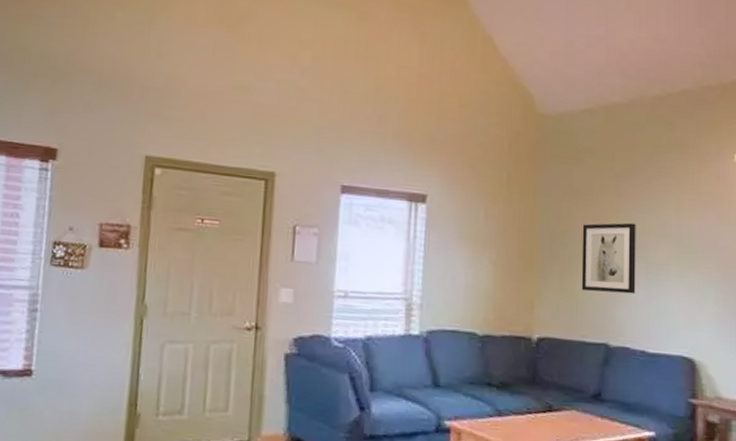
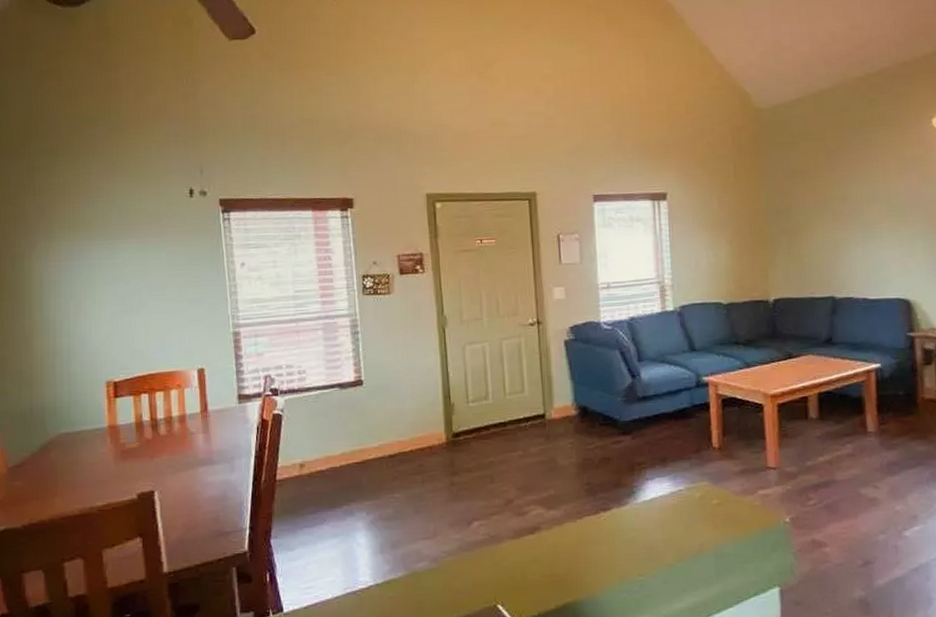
wall art: present [581,222,636,294] -> none [803,192,854,256]

